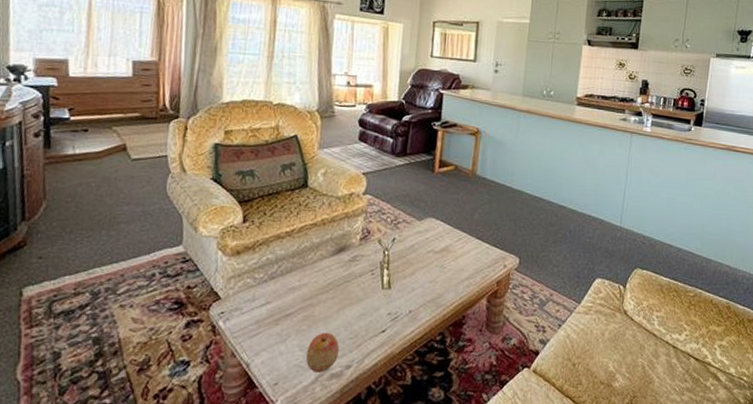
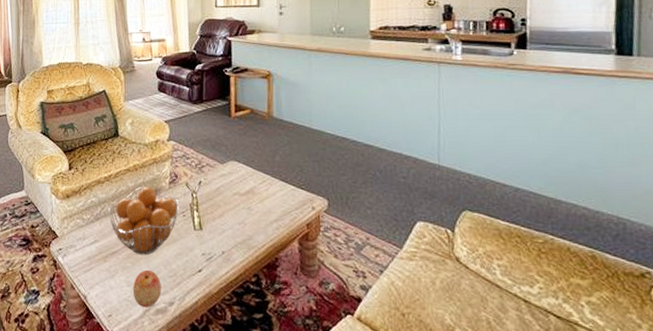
fruit basket: none [286,243,368,317] -> present [108,186,179,256]

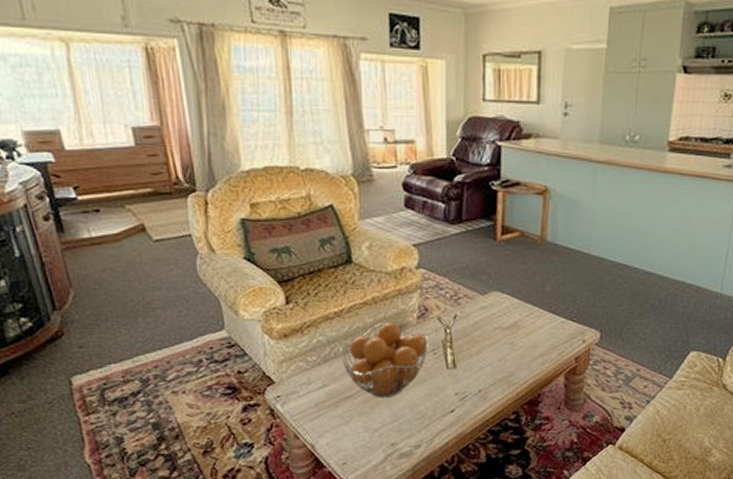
apple: present [133,269,161,307] -> none [371,413,406,452]

